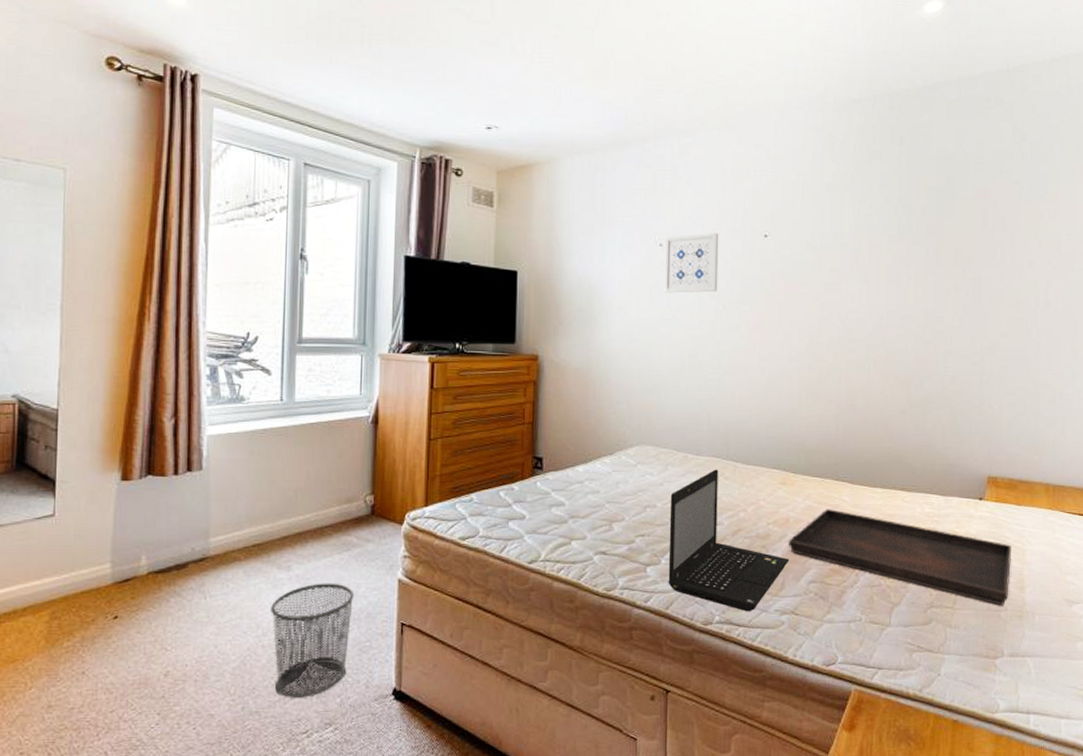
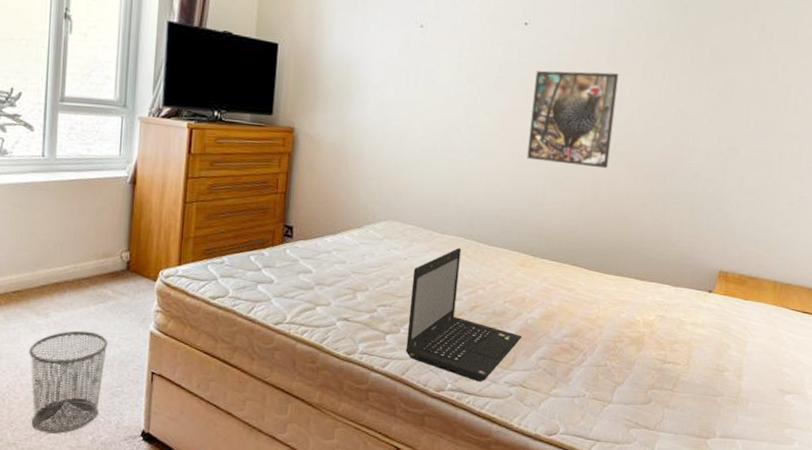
wall art: present [664,233,719,293] -> none [421,17,480,77]
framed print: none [778,279,864,377] -> present [527,70,619,169]
serving tray: present [789,509,1011,606] -> none [523,292,734,391]

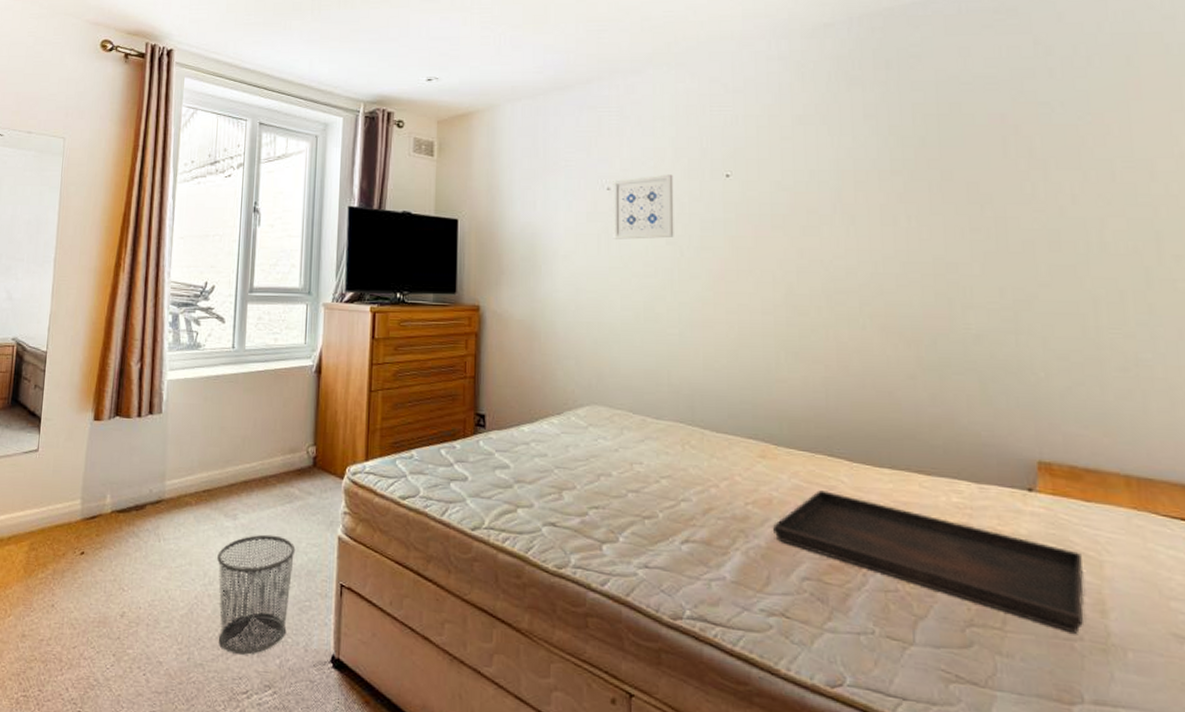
laptop: present [405,248,522,382] -> none [627,436,776,609]
wall art: none [421,17,480,77] -> present [613,174,674,240]
serving tray: none [523,292,734,391] -> present [773,490,1084,634]
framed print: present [527,70,619,169] -> none [747,221,856,334]

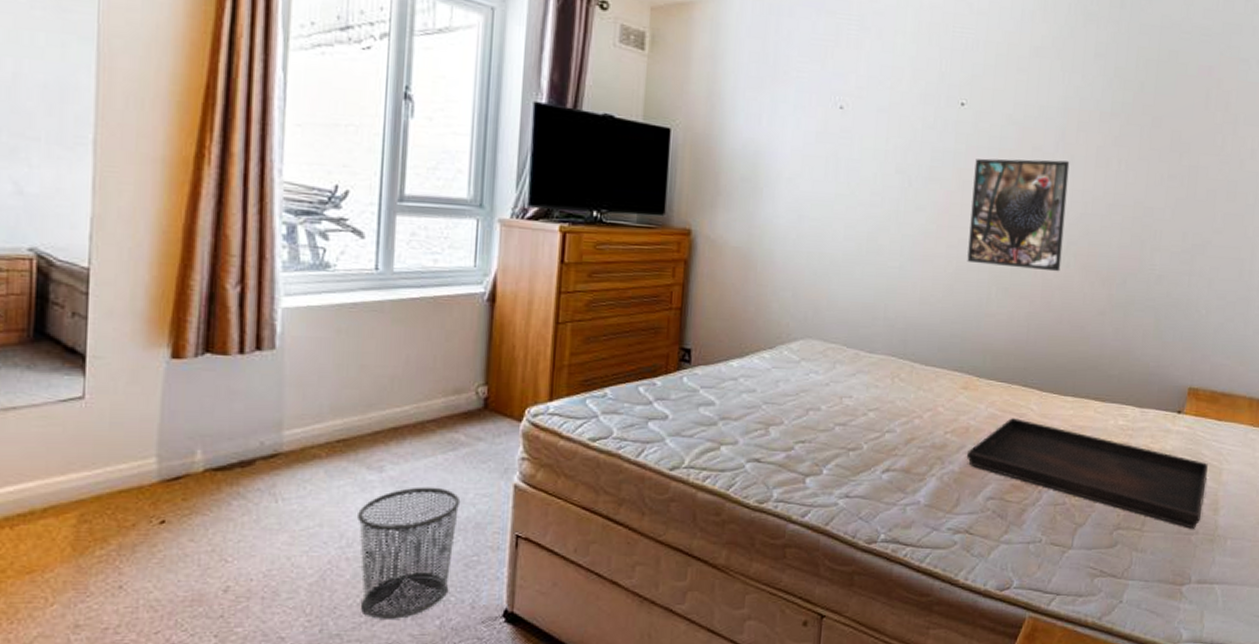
wall art: present [613,174,674,240] -> none [842,96,909,166]
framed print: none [747,221,856,334] -> present [967,158,1070,272]

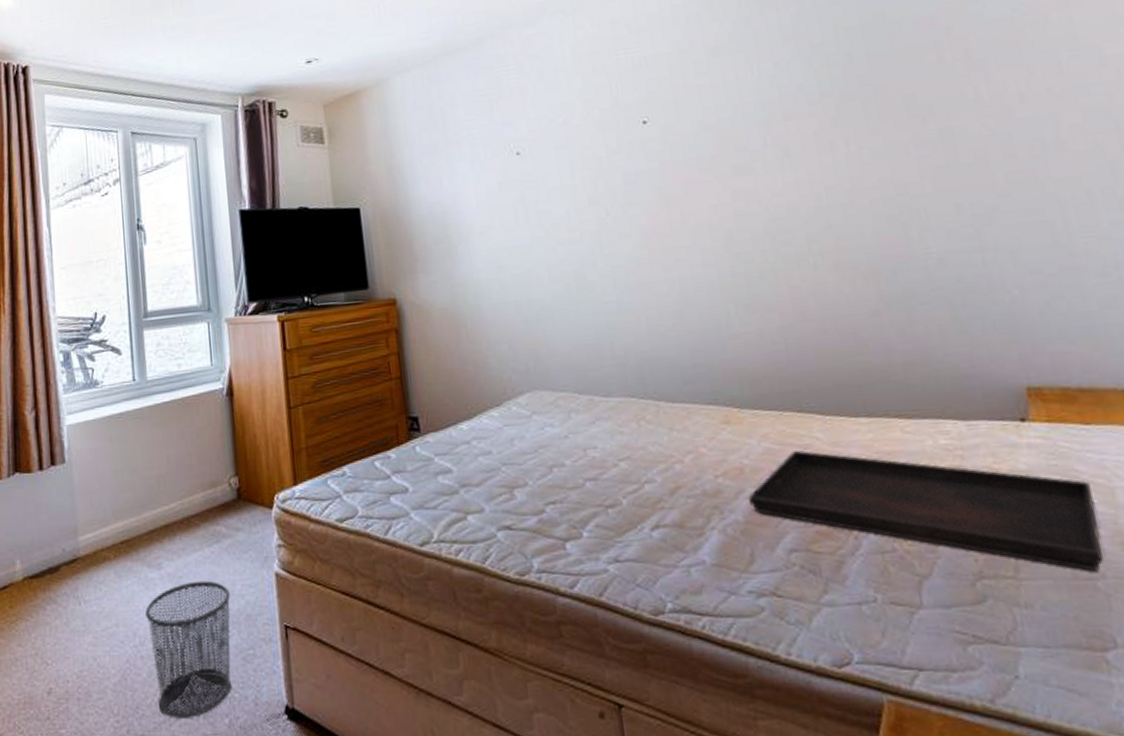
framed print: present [967,158,1070,272] -> none [673,154,808,283]

